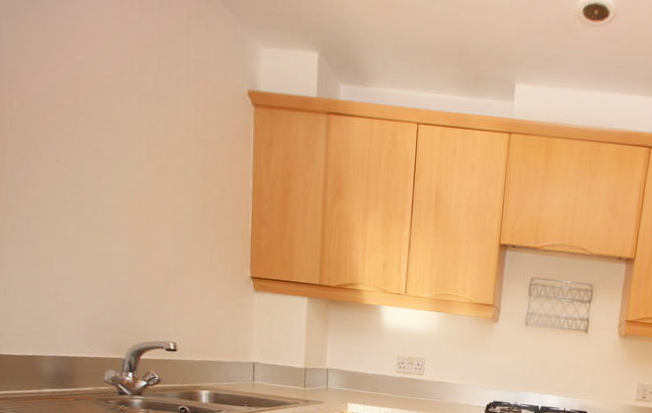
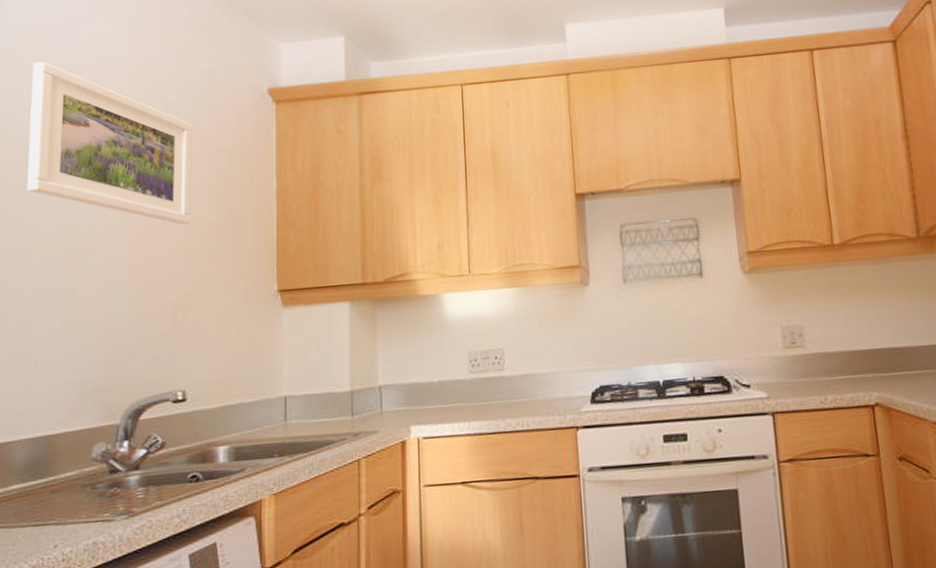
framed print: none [34,17,181,204] -> present [27,62,193,225]

